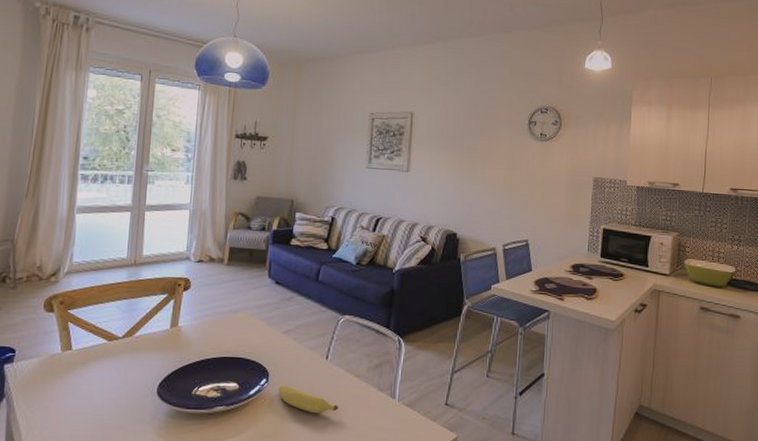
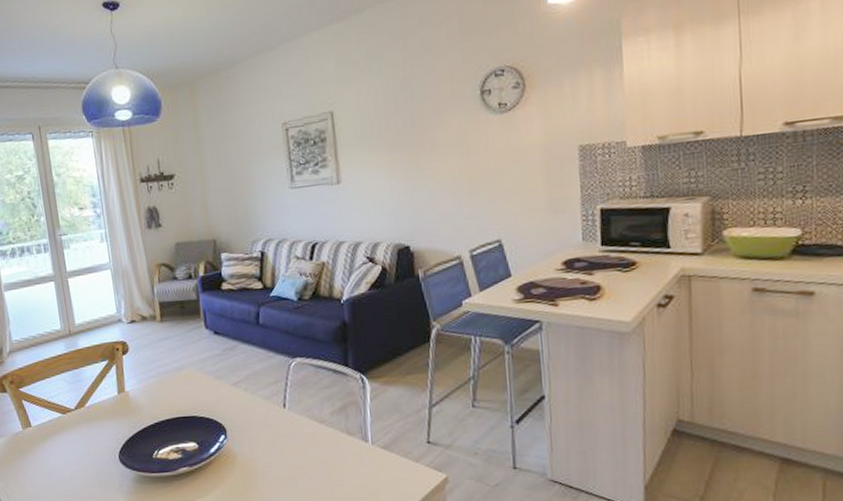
fruit: present [278,385,338,414] -> none [239,439,307,466]

